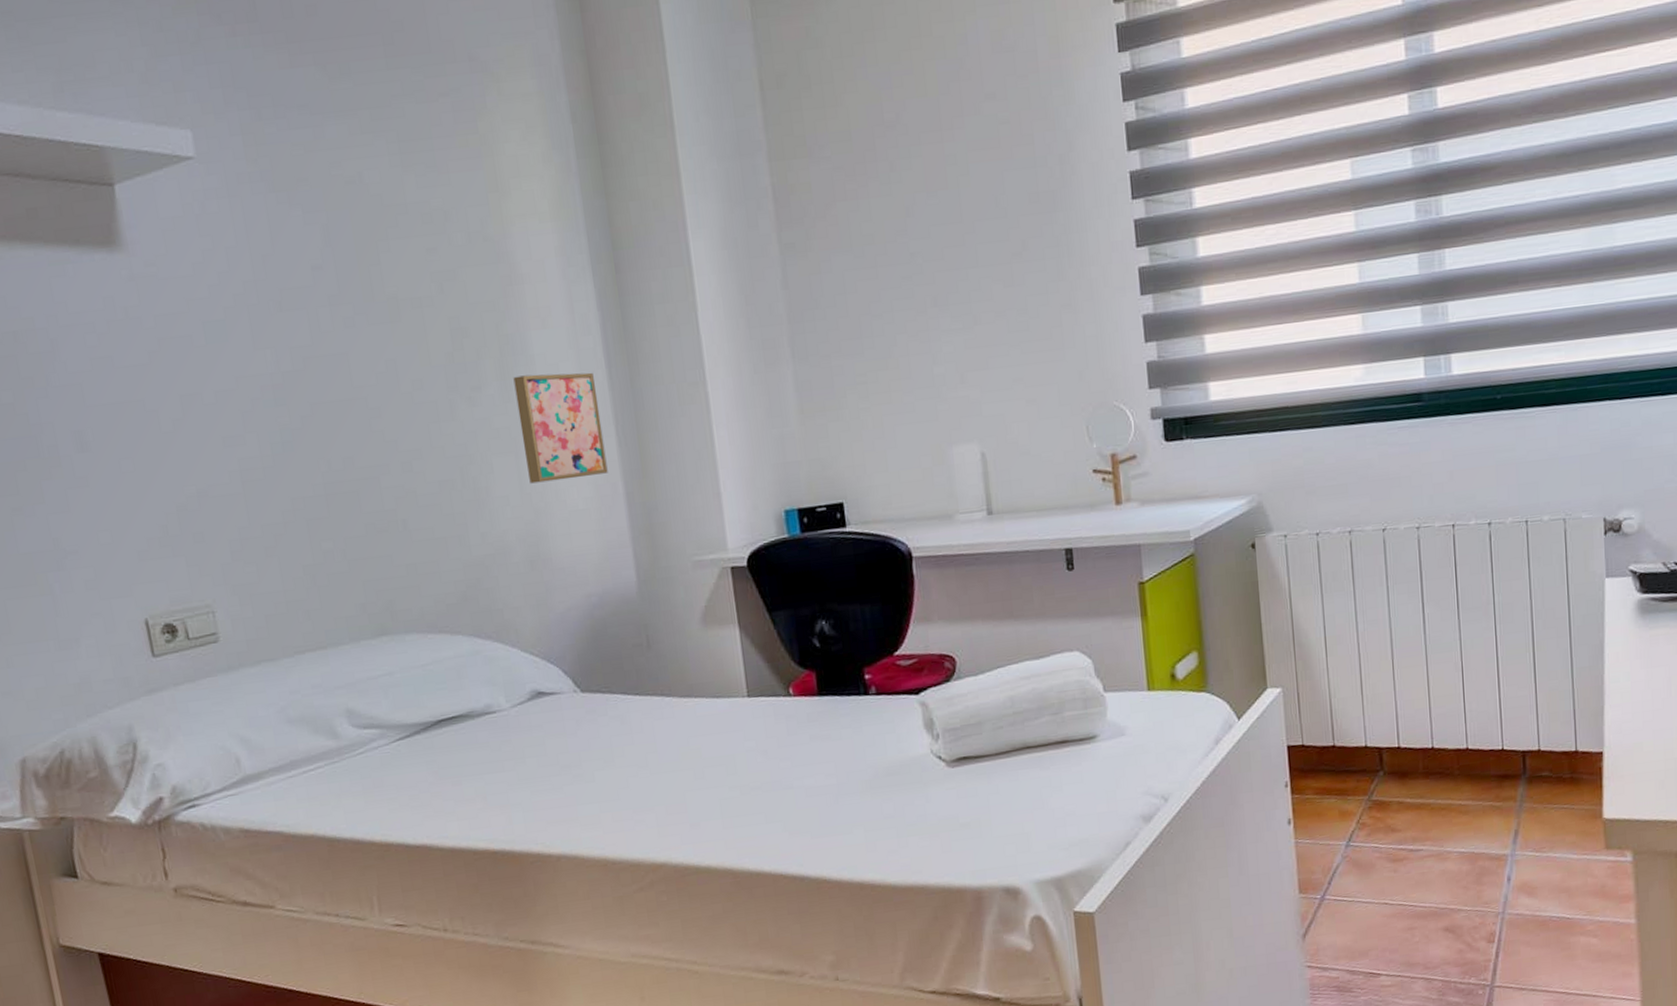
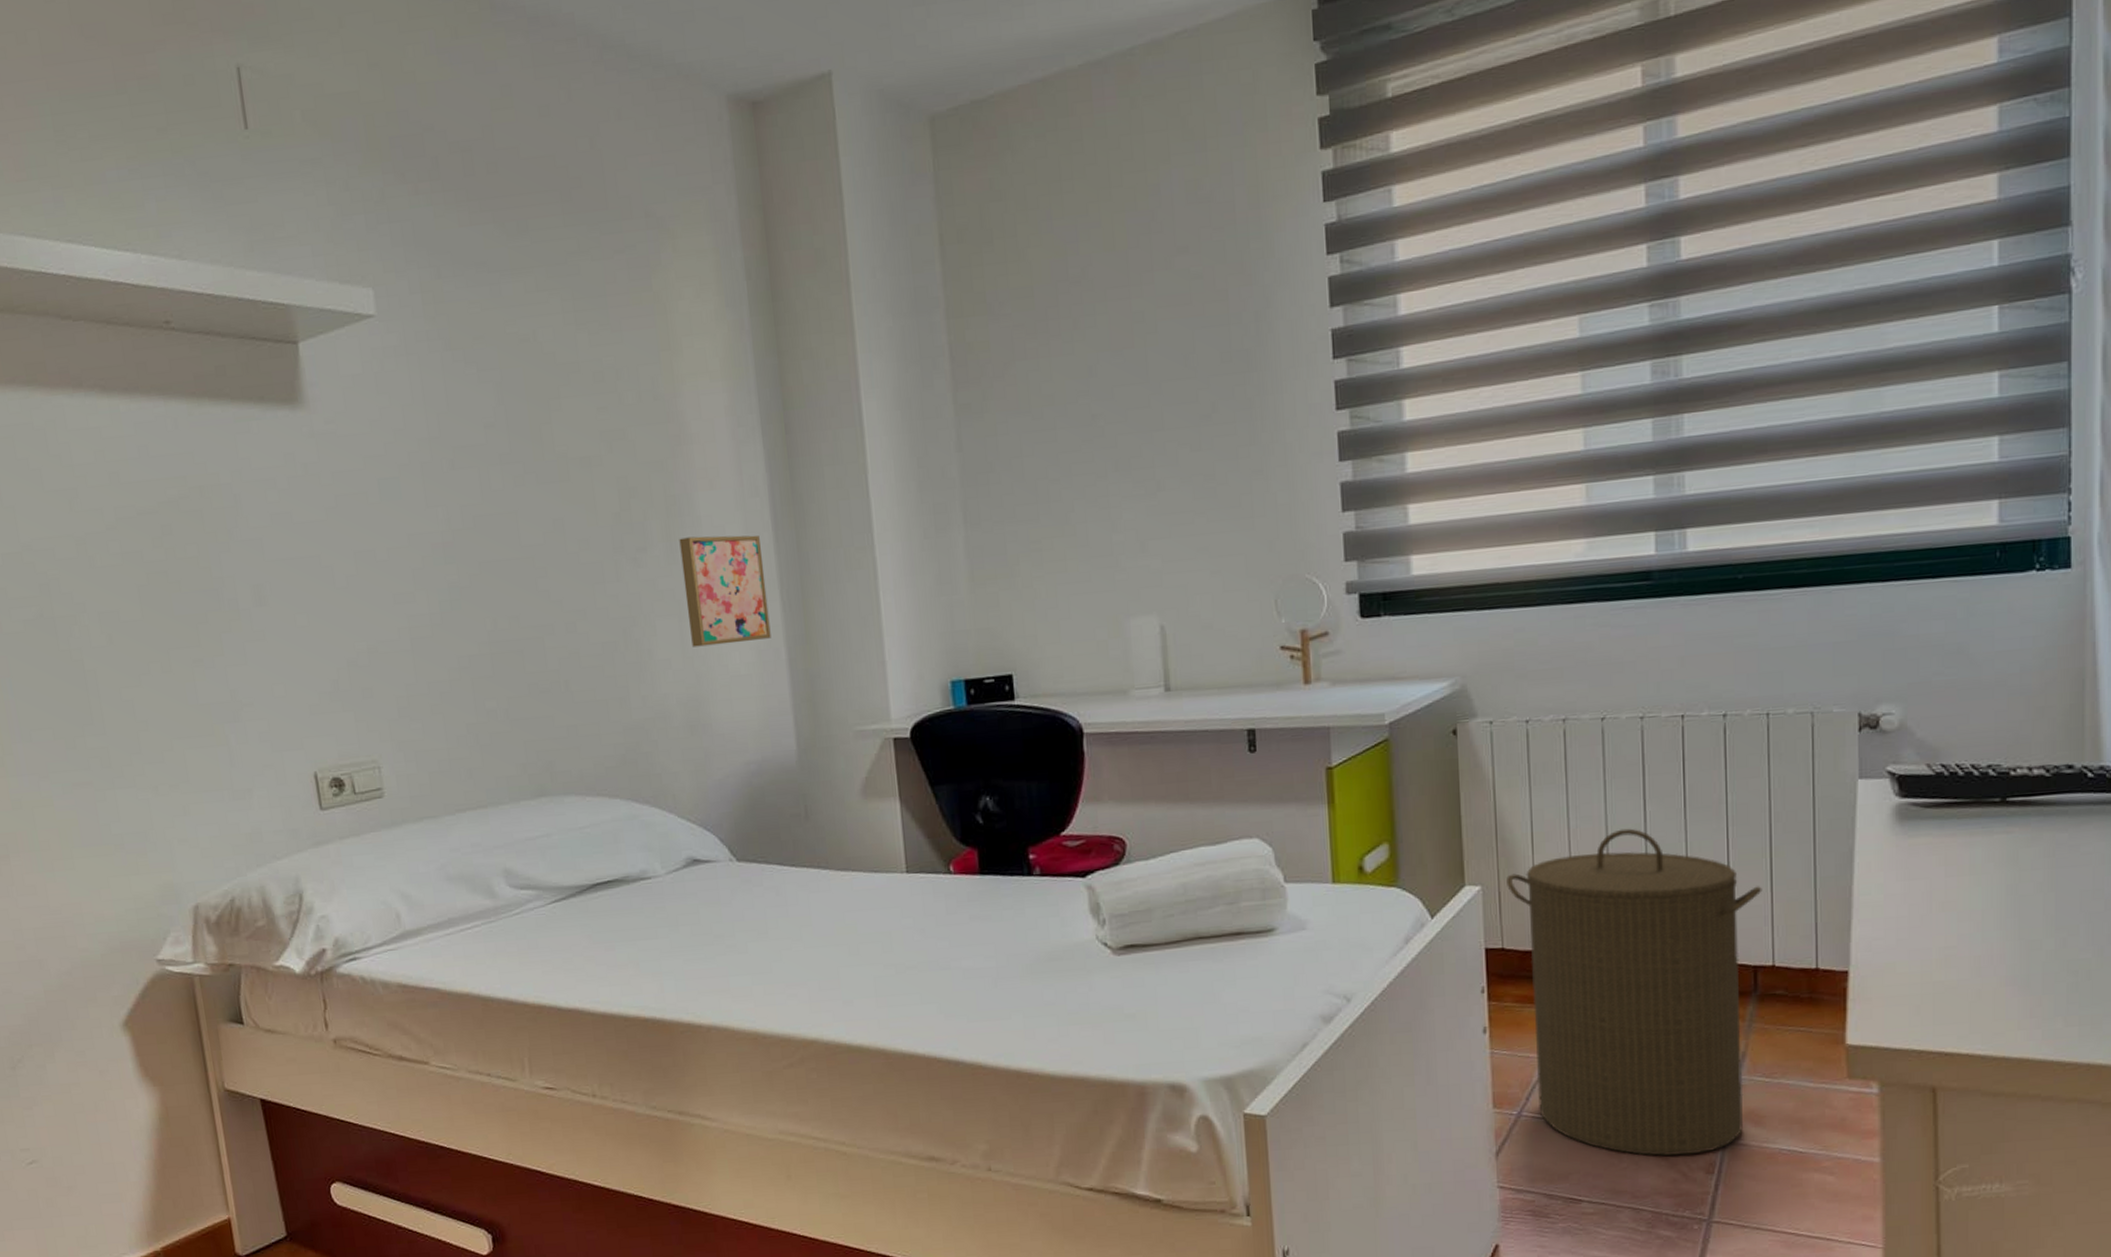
laundry hamper: none [1304,629,1527,929] -> present [1506,828,1762,1156]

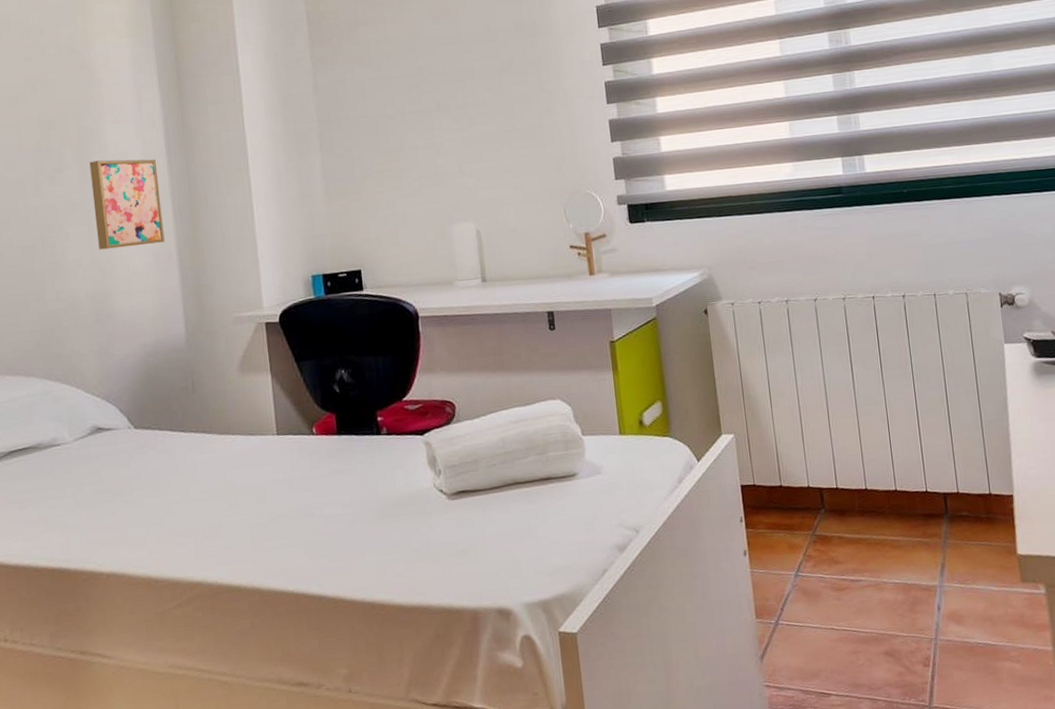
laundry hamper: present [1506,828,1762,1156] -> none [753,385,948,653]

